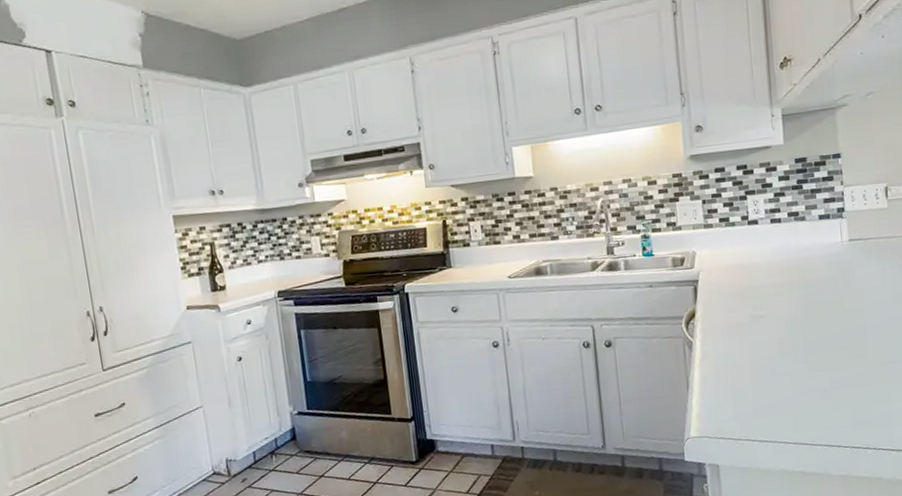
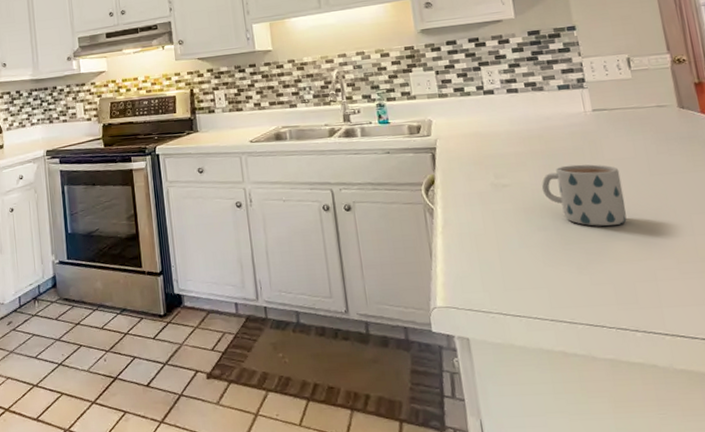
mug: none [795,293,870,354] -> present [541,164,627,226]

